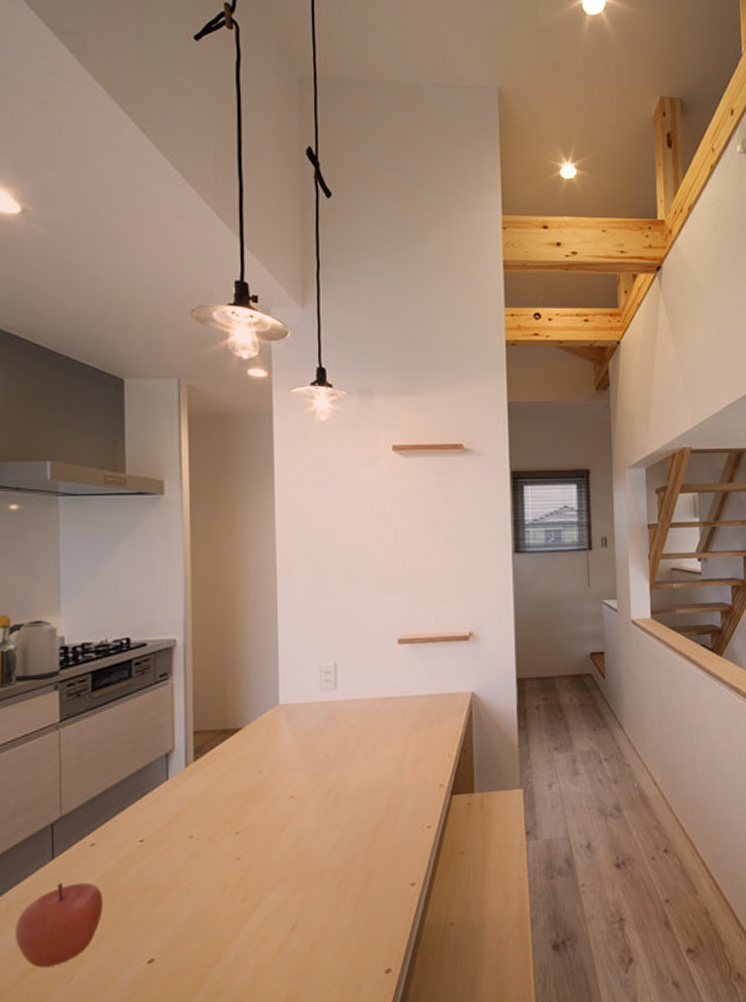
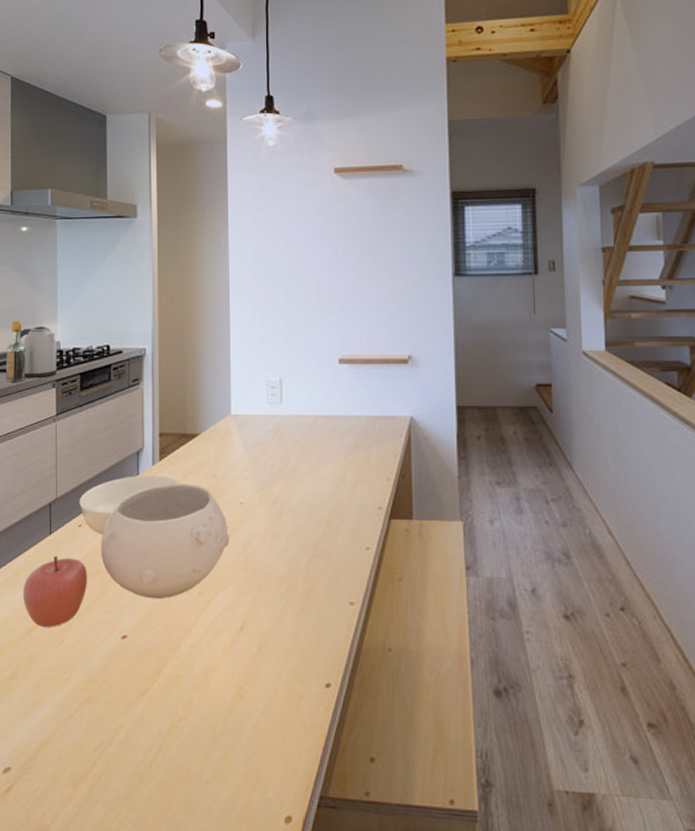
bowl: none [91,777,219,851] -> present [79,475,180,535]
bowl: none [120,783,279,914] -> present [100,484,230,600]

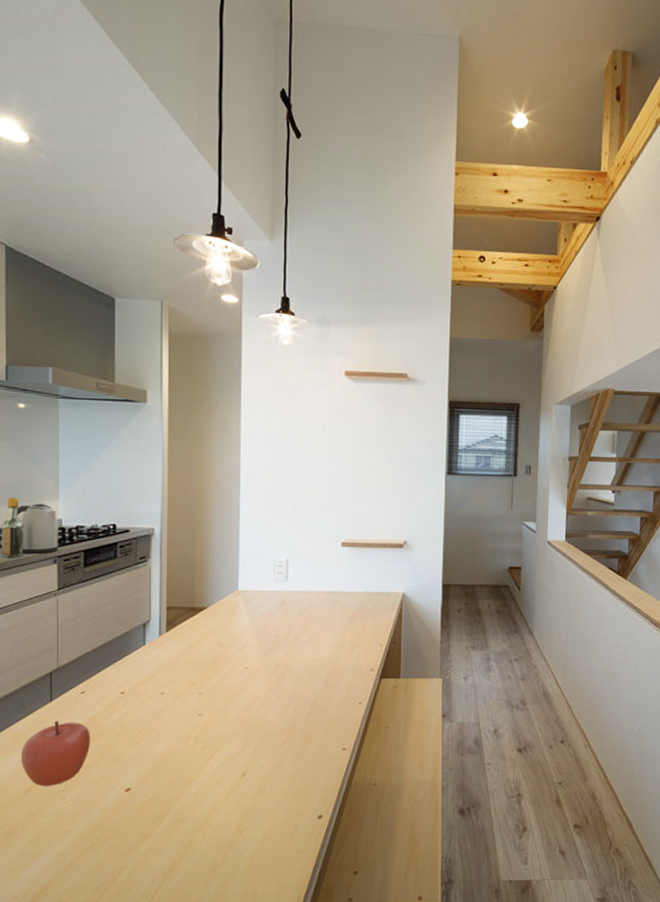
bowl: present [79,475,180,535] -> none [82,645,186,700]
bowl: present [100,484,230,600] -> none [104,652,235,755]

